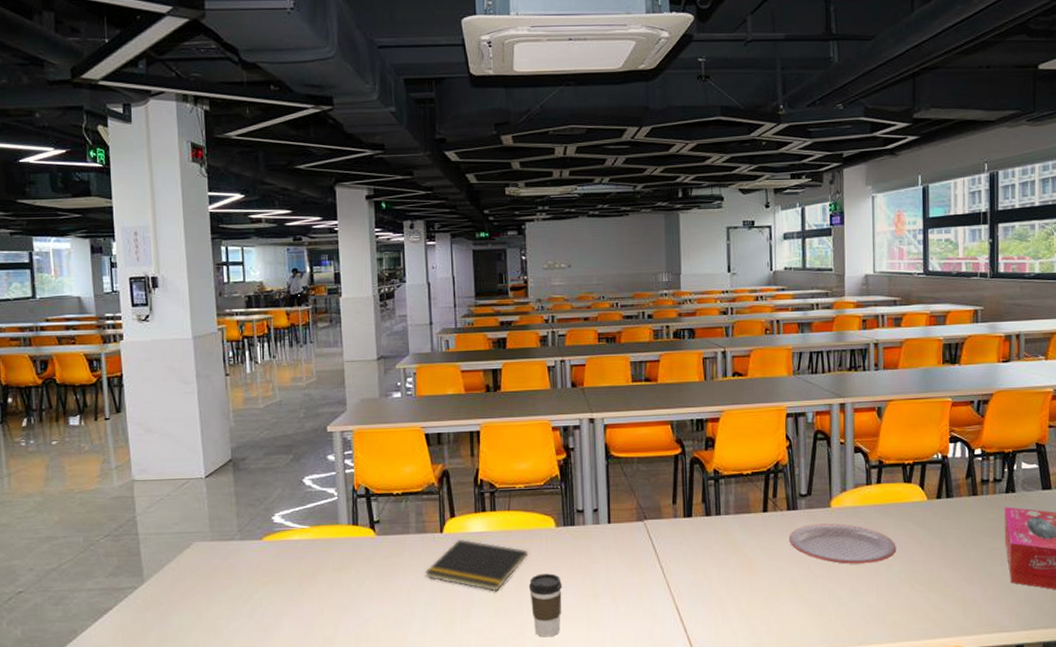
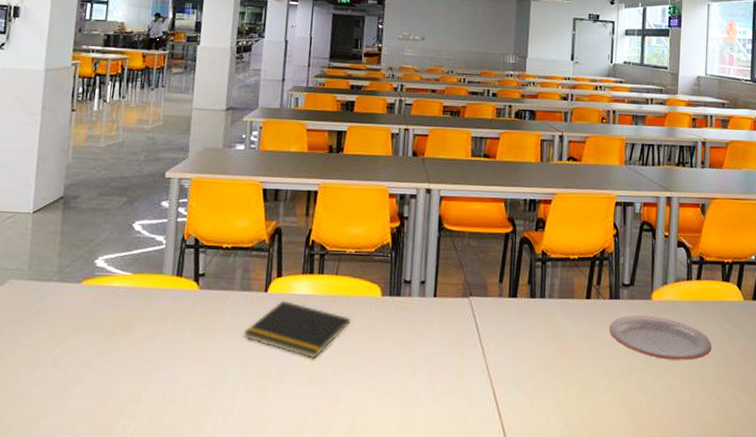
coffee cup: present [528,573,563,638] -> none [347,344,382,412]

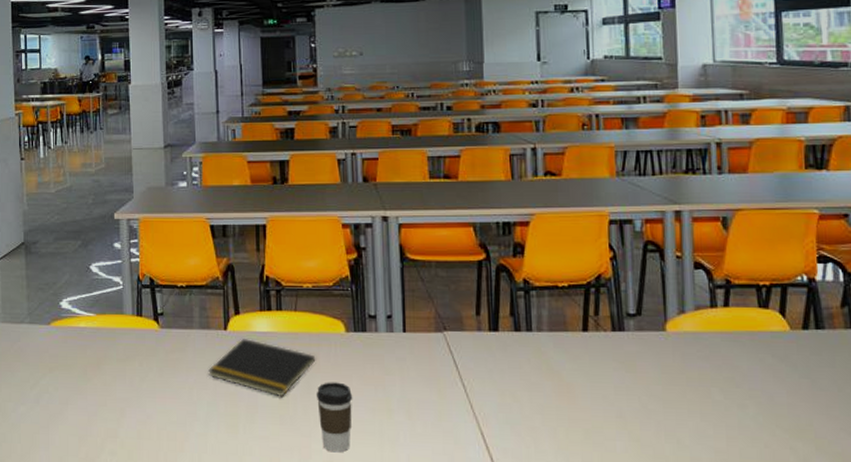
coffee cup: none [347,344,382,412] -> present [316,382,353,453]
plate: present [609,315,712,360] -> none [614,349,751,401]

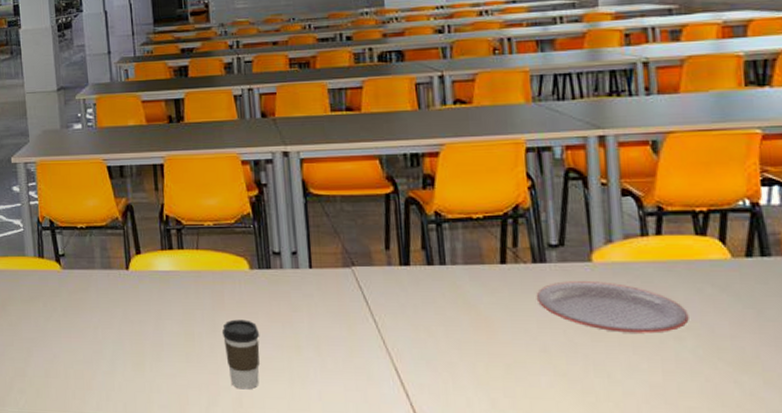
notepad: present [209,339,316,397] -> none [112,278,221,335]
plate: none [614,349,751,401] -> present [536,281,689,334]

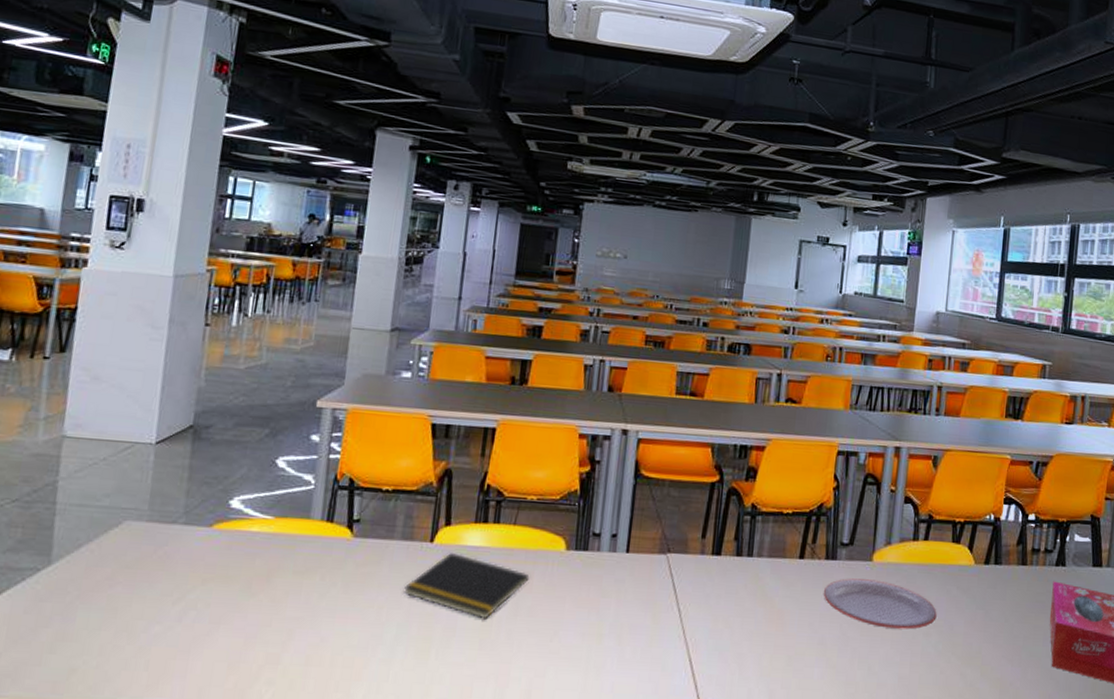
notepad: none [112,278,221,335] -> present [404,553,530,620]
coffee cup: present [221,319,260,390] -> none [522,603,564,681]

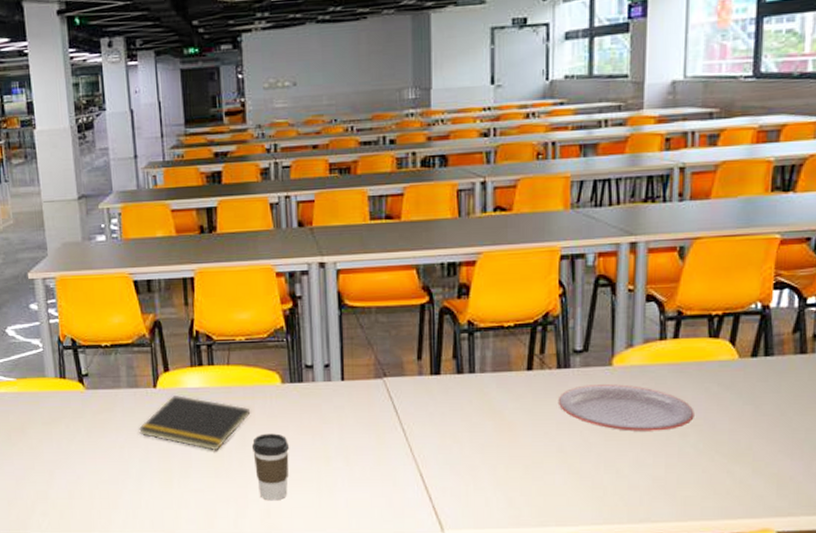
coffee cup: none [522,603,564,681] -> present [251,433,290,501]

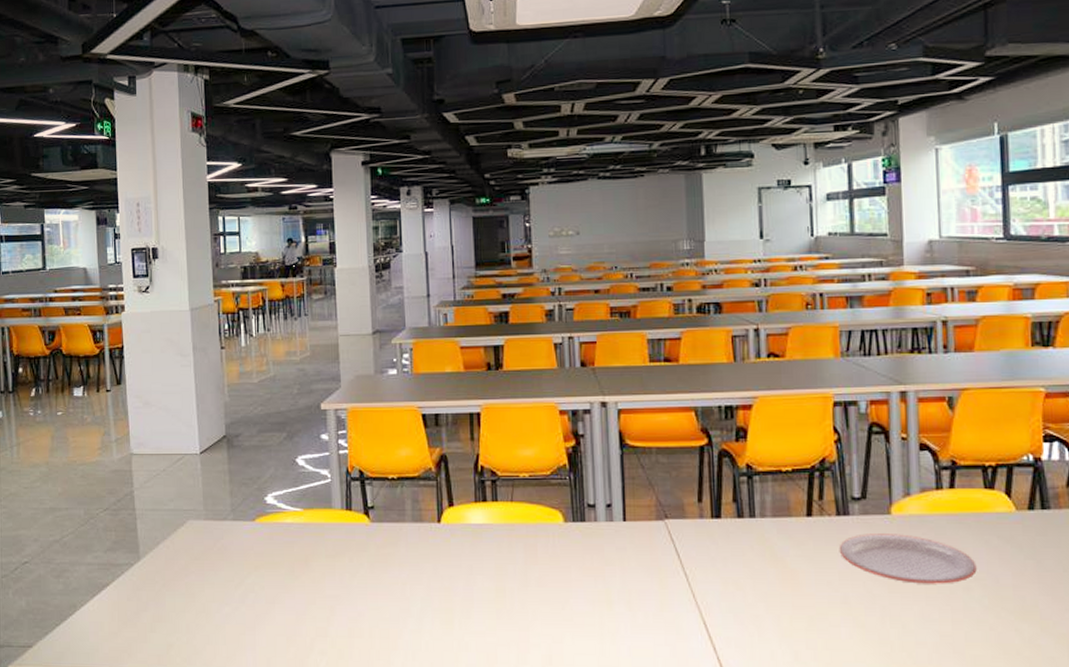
notepad: present [139,395,251,451] -> none [422,531,534,591]
coffee cup: present [251,433,290,501] -> none [533,574,572,646]

